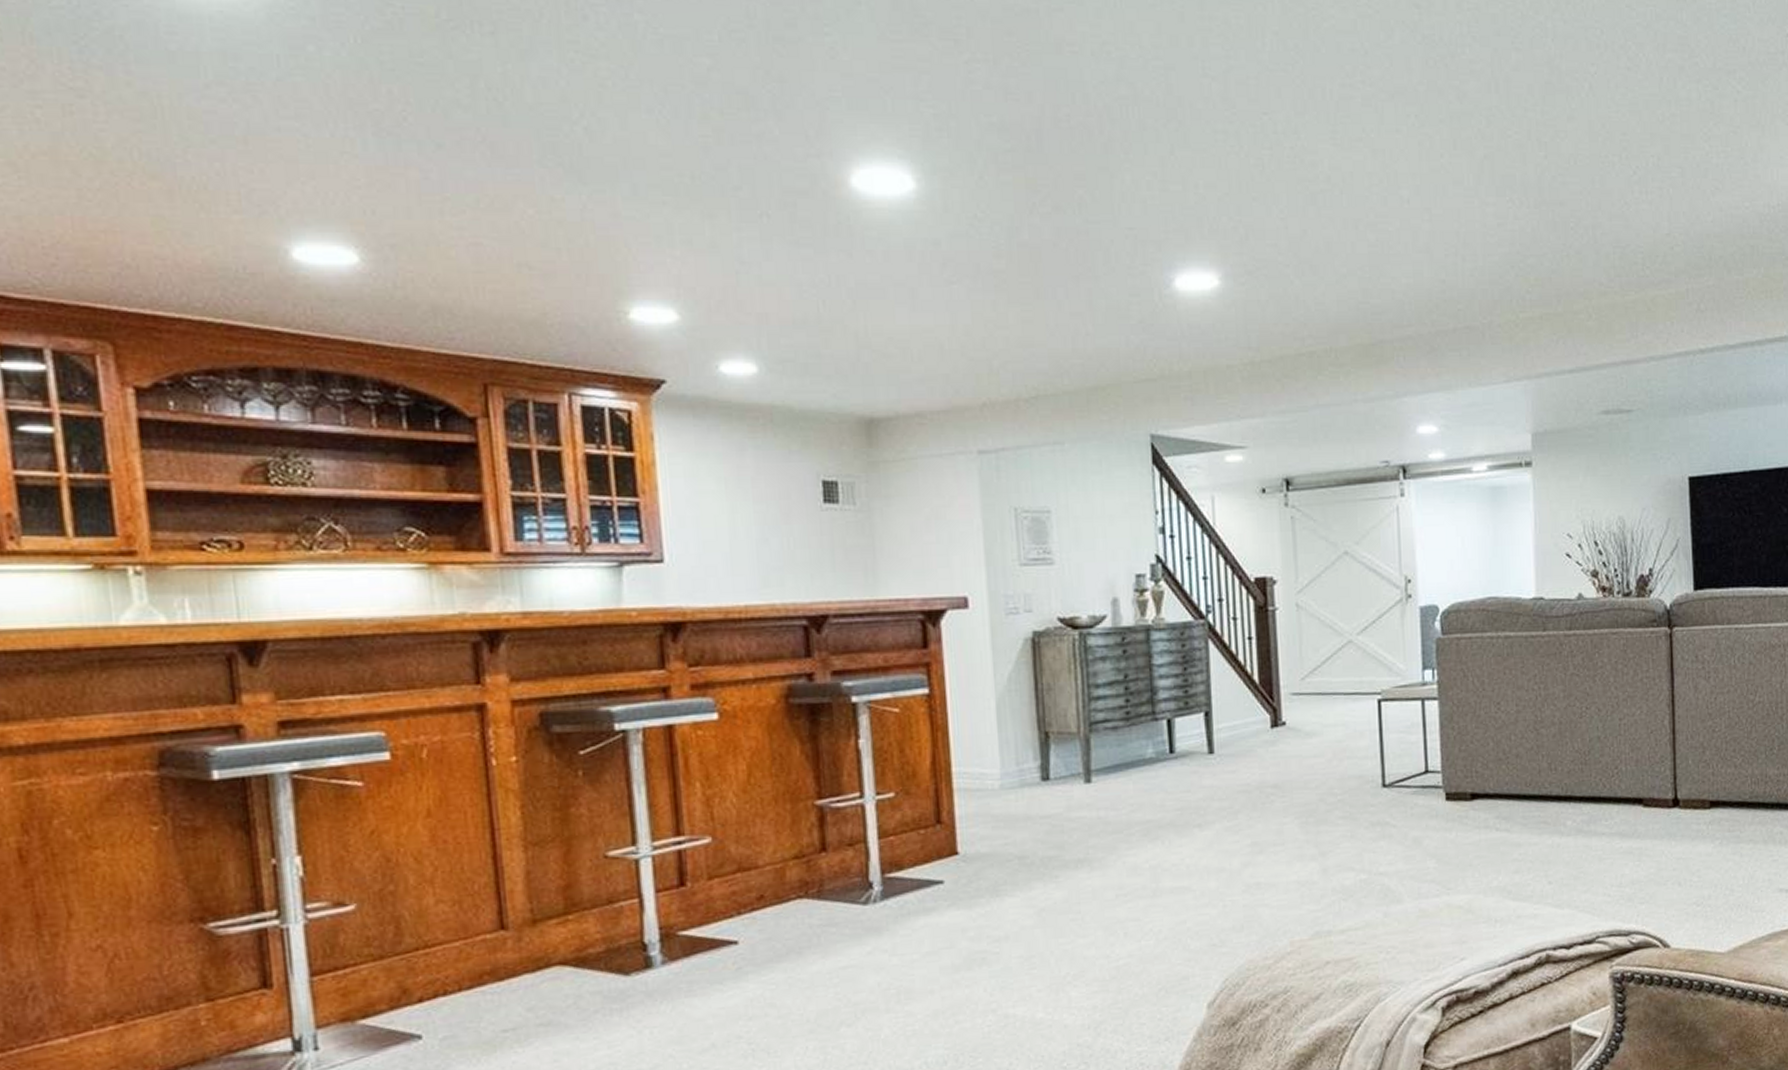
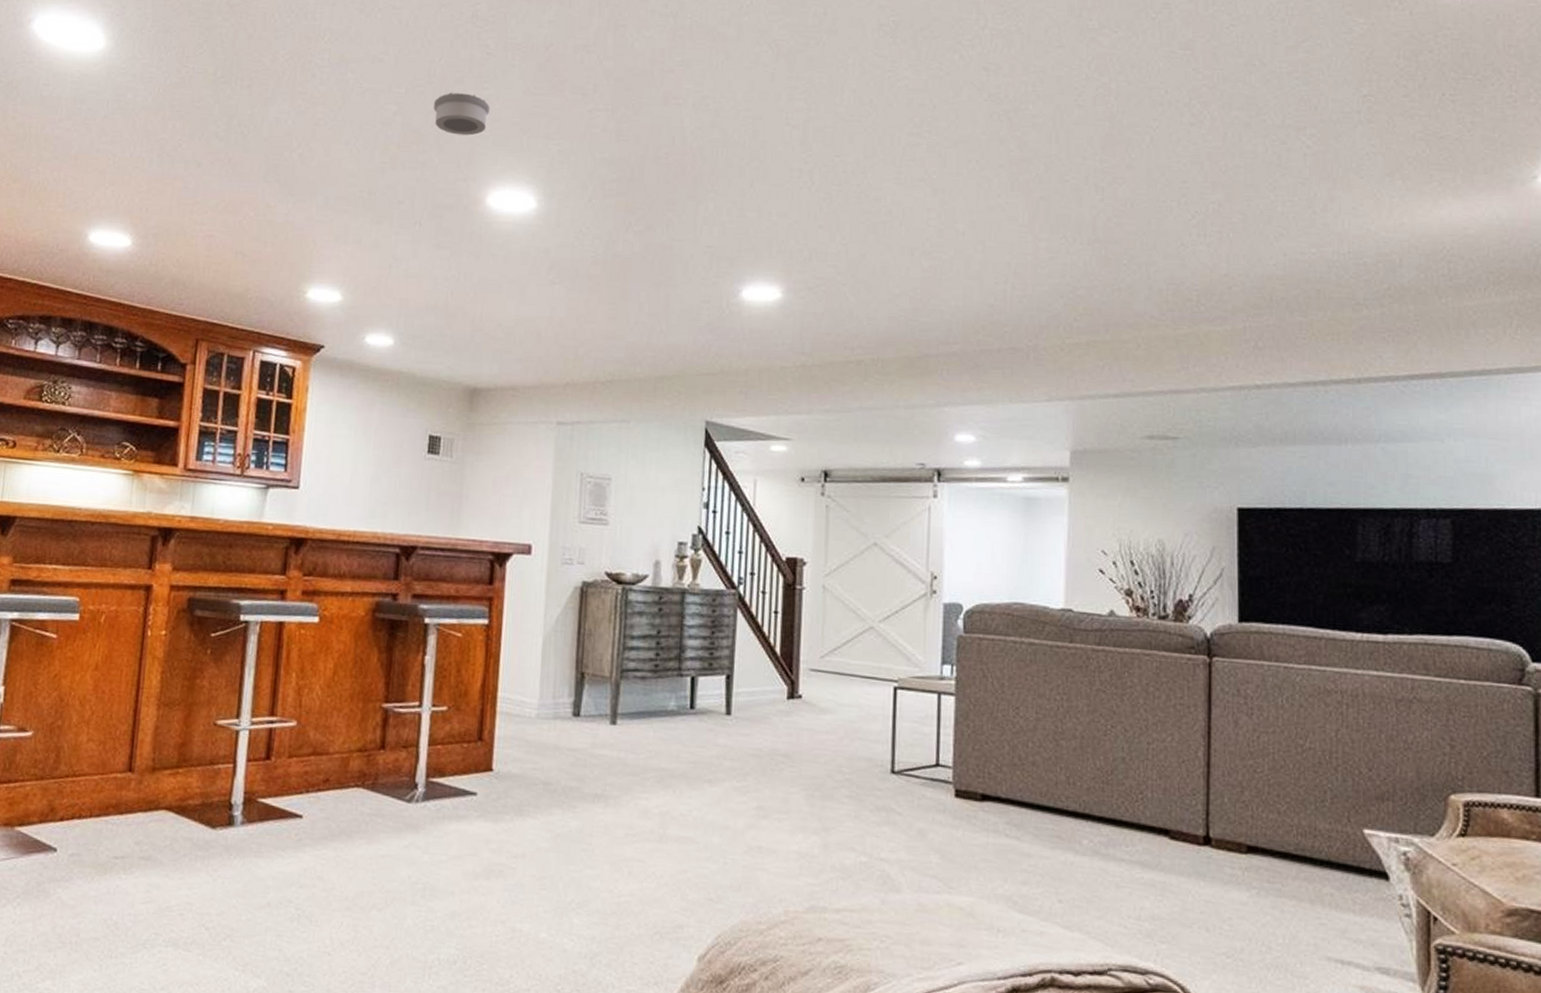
smoke detector: none [761,38,838,97] -> present [434,92,491,136]

